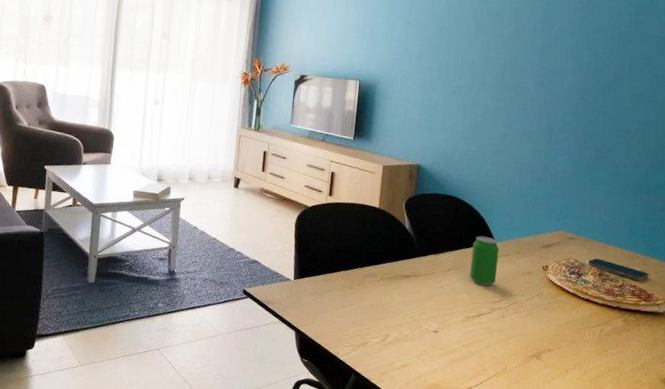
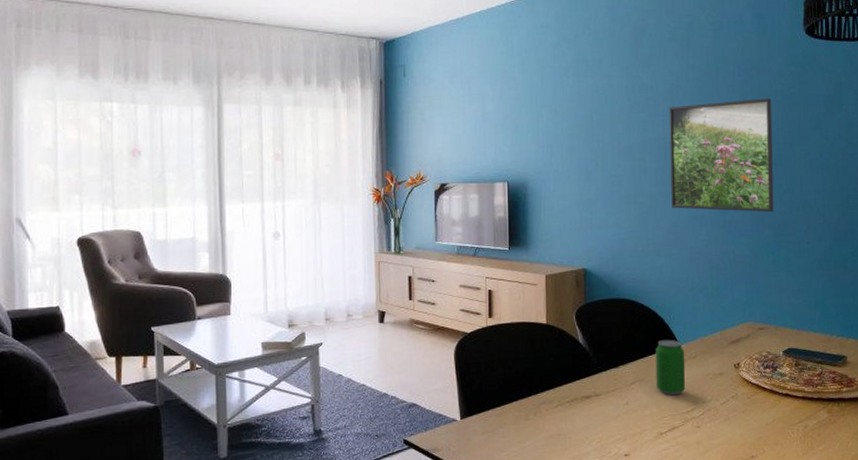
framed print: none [503,31,608,136] -> present [669,98,774,213]

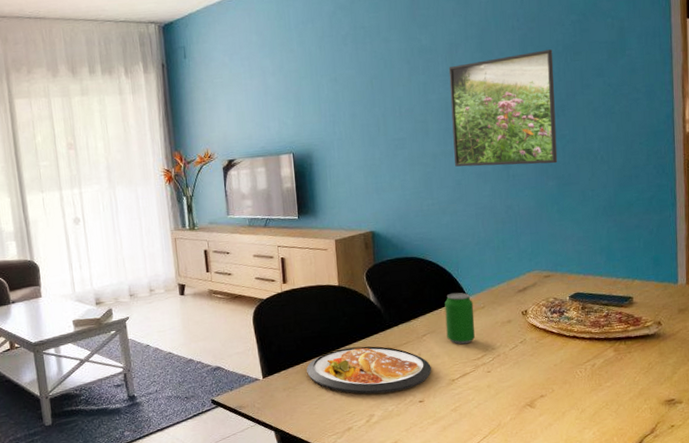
dish: none [508,391,639,444] -> present [306,346,431,394]

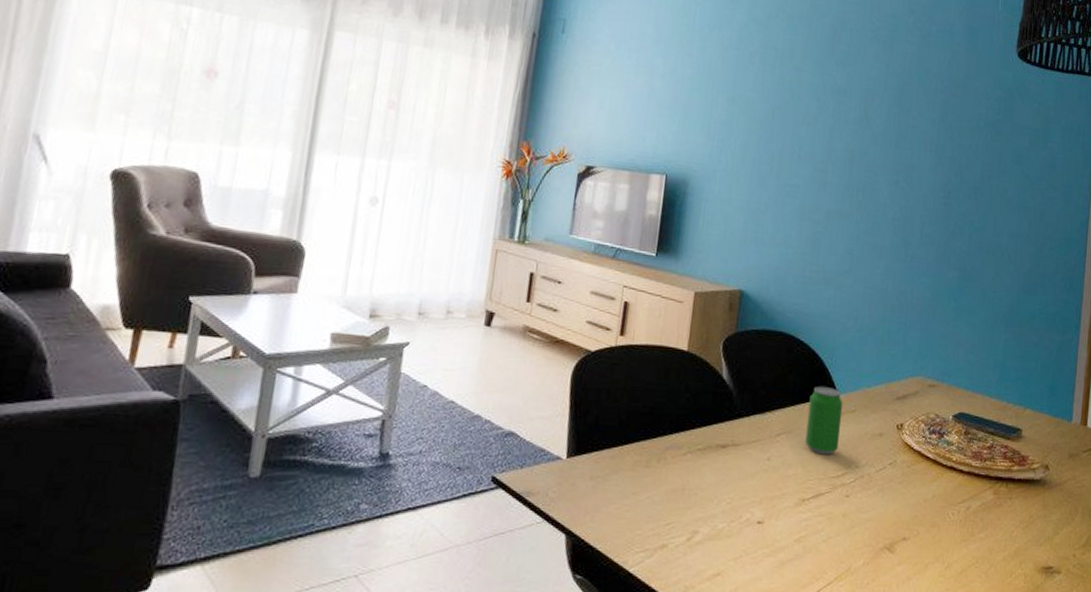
dish: present [306,346,431,394] -> none [625,435,780,505]
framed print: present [448,49,558,167] -> none [850,115,974,252]

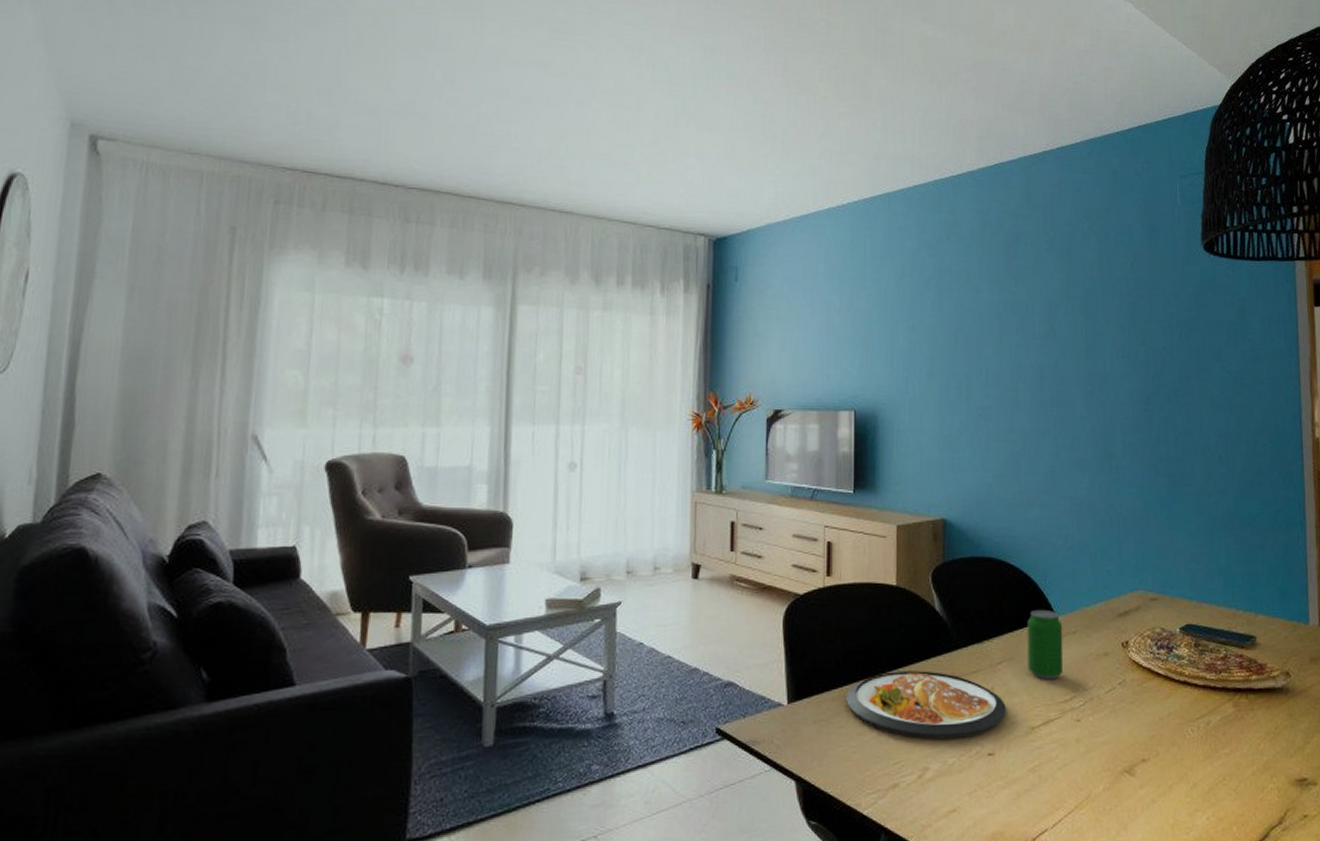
dish: none [625,435,780,505] -> present [846,670,1006,739]

